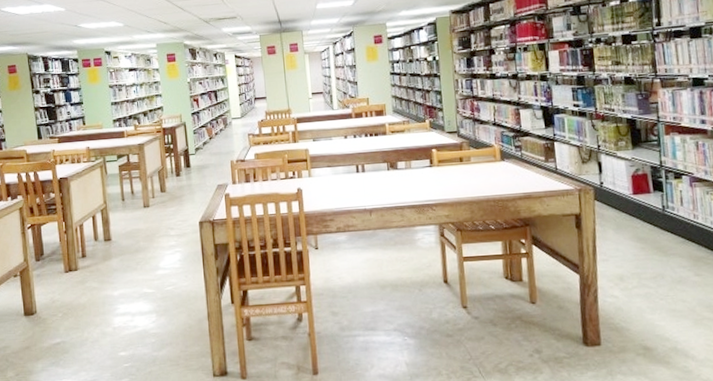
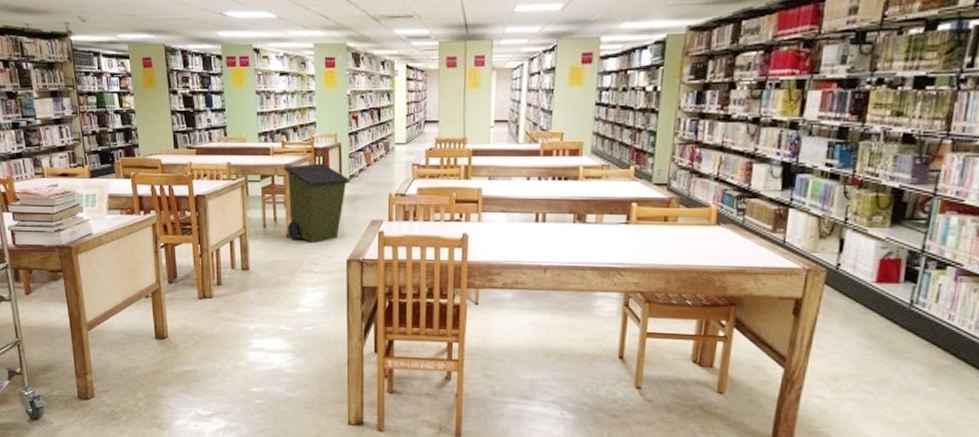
trash can: none [137,140,196,210] -> present [284,163,350,242]

